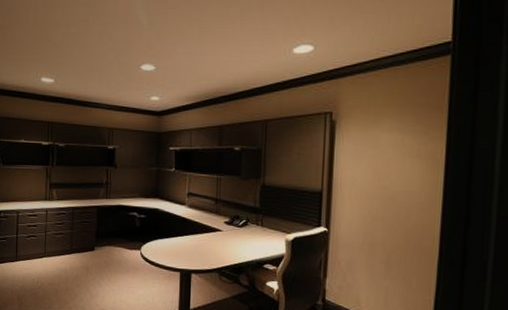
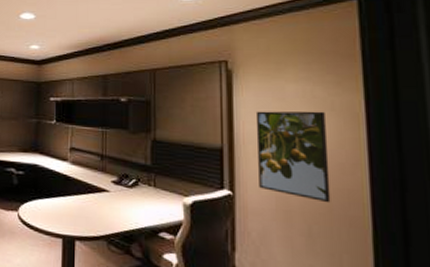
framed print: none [350,158,412,236] -> present [255,111,331,203]

